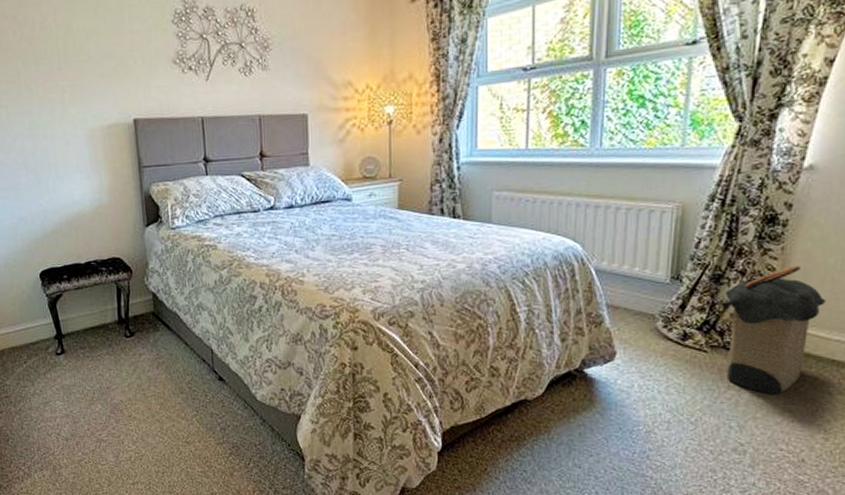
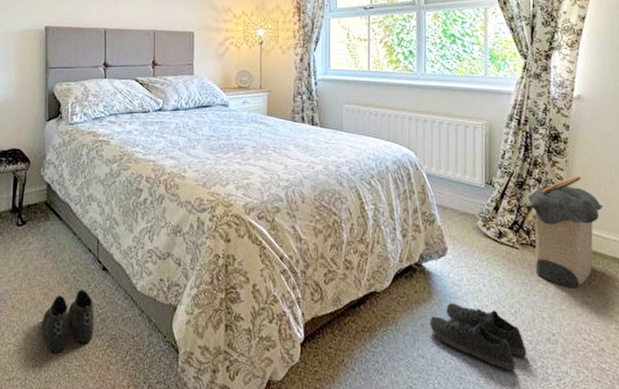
boots: none [161,400,215,459] -> present [43,290,94,352]
shoe: none [589,411,707,482] -> present [430,303,527,371]

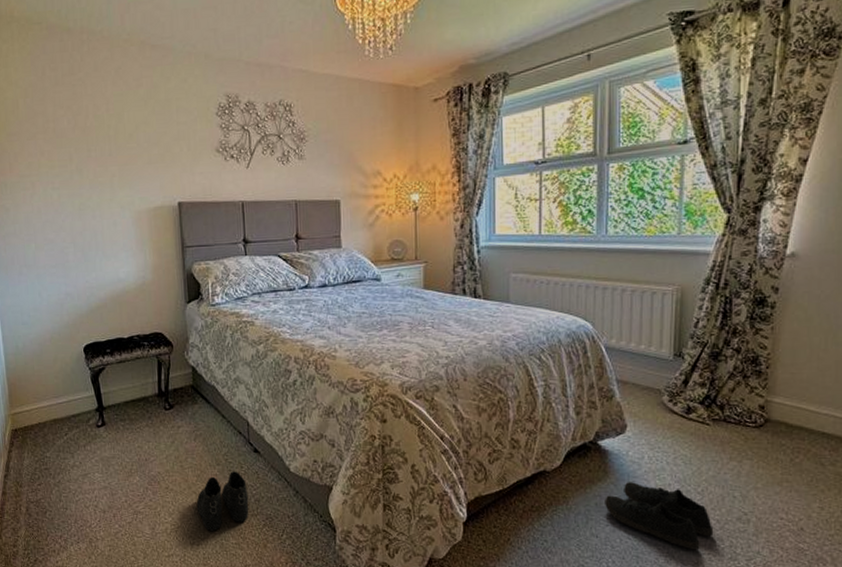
laundry hamper: present [525,175,603,288] -> none [719,344,814,466]

